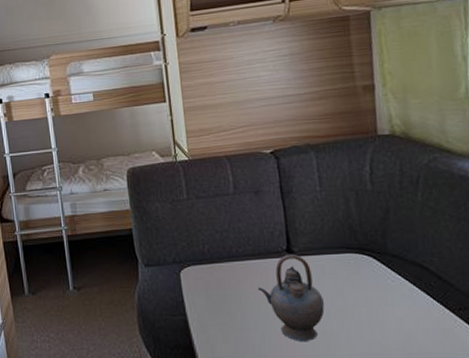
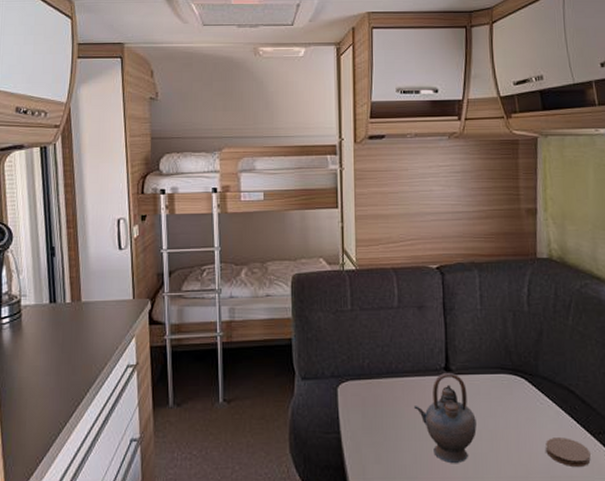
coaster: none [400,314,452,344] -> present [546,438,591,468]

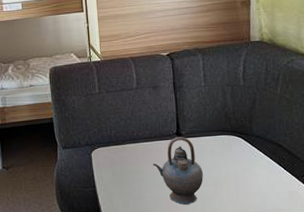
coaster: present [546,438,591,468] -> none [259,181,295,203]

